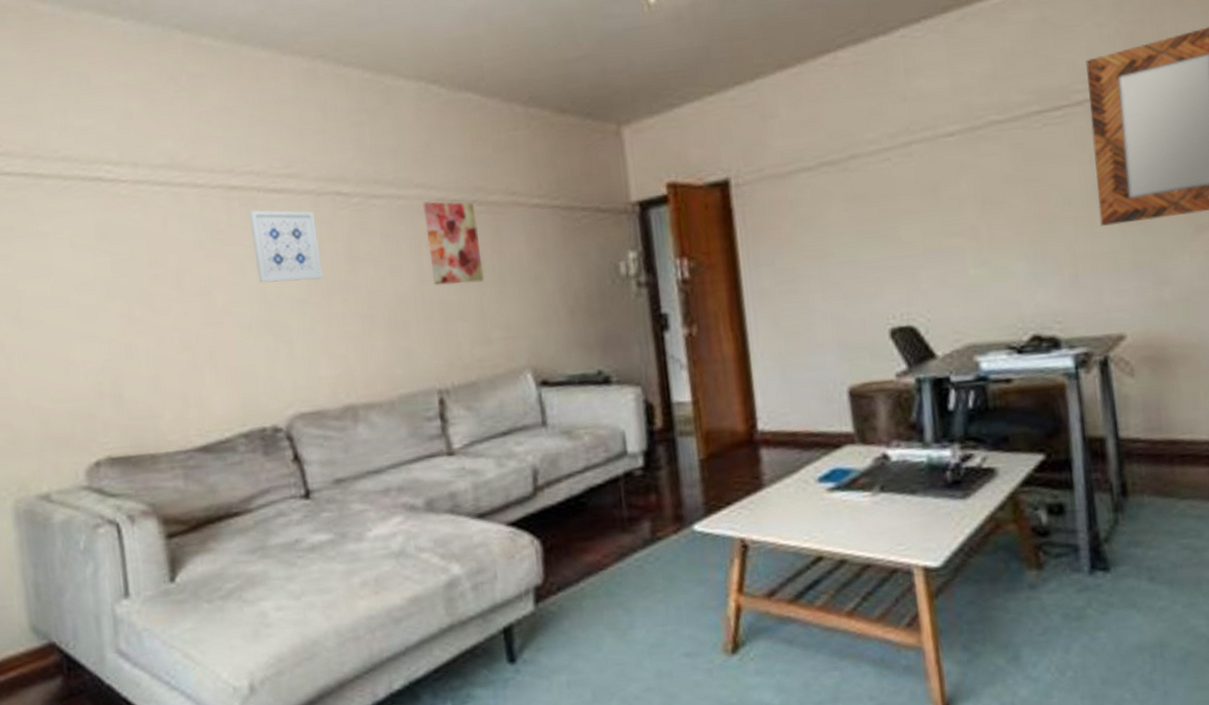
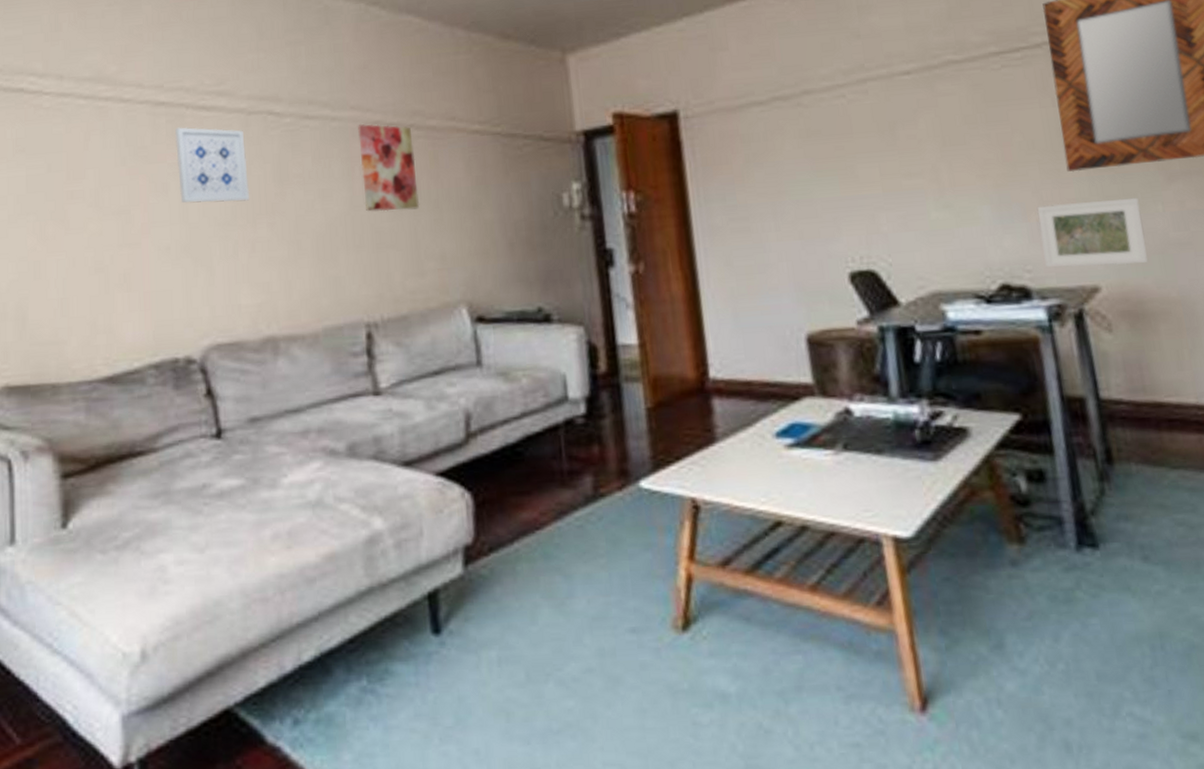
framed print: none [1070,249,1172,319] -> present [1037,197,1148,268]

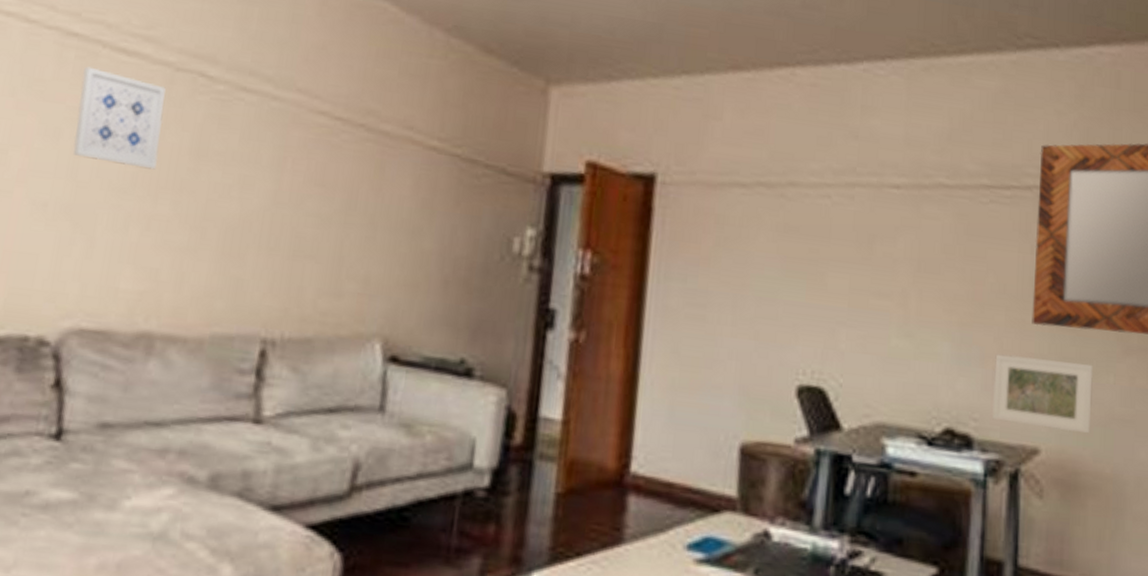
wall art: present [358,123,420,212] -> none [289,110,361,221]

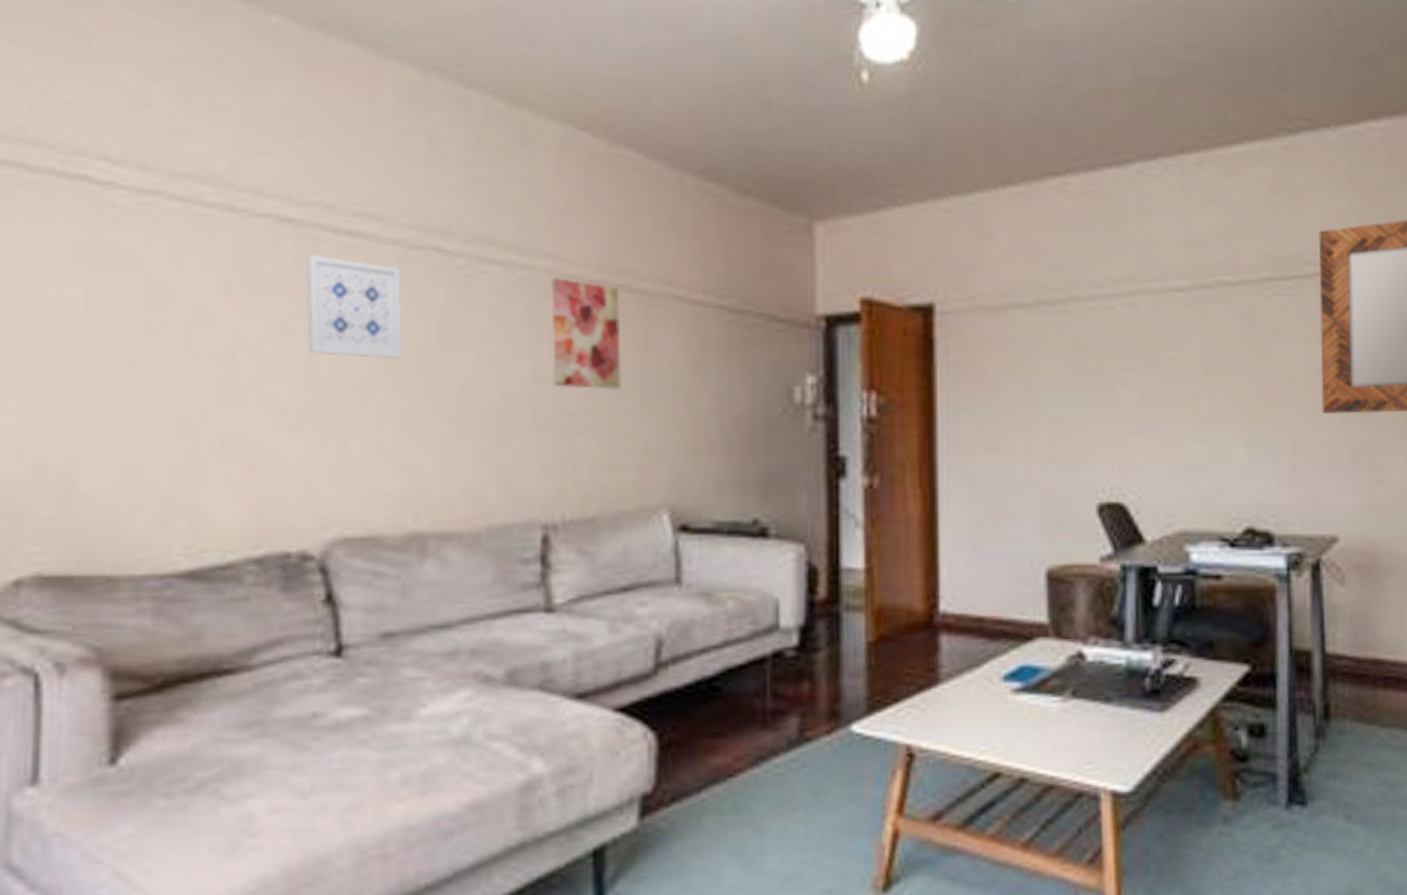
wall art: none [289,110,361,221] -> present [551,276,622,389]
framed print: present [992,354,1094,434] -> none [1289,446,1386,516]

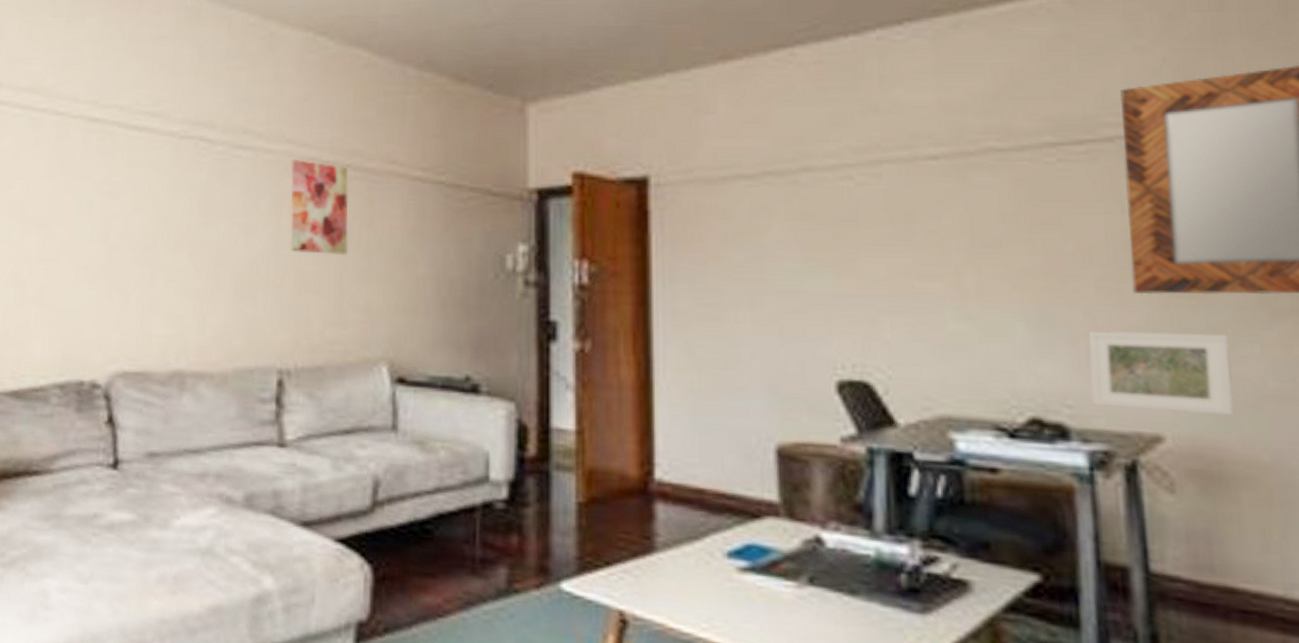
wall art: present [304,254,403,359] -> none [103,145,174,228]
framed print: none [1289,446,1386,516] -> present [1087,330,1233,416]

